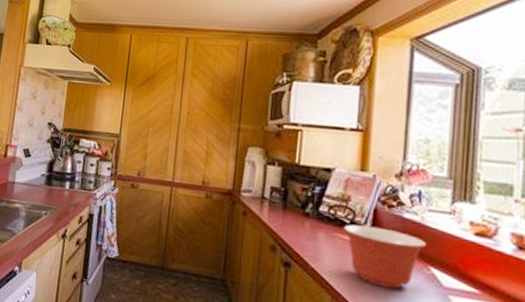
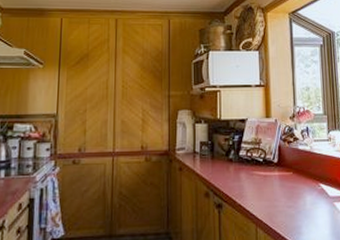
mixing bowl: present [342,224,427,289] -> none [258,160,316,207]

